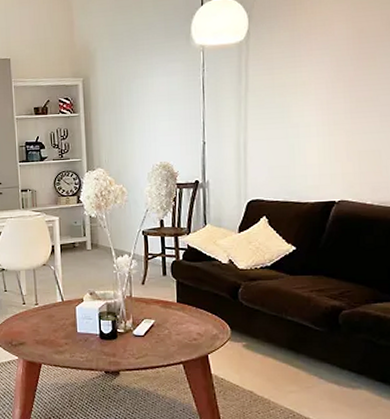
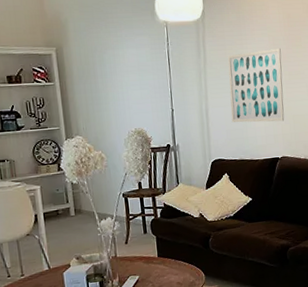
wall art: none [275,69,347,159] -> present [227,48,285,123]

